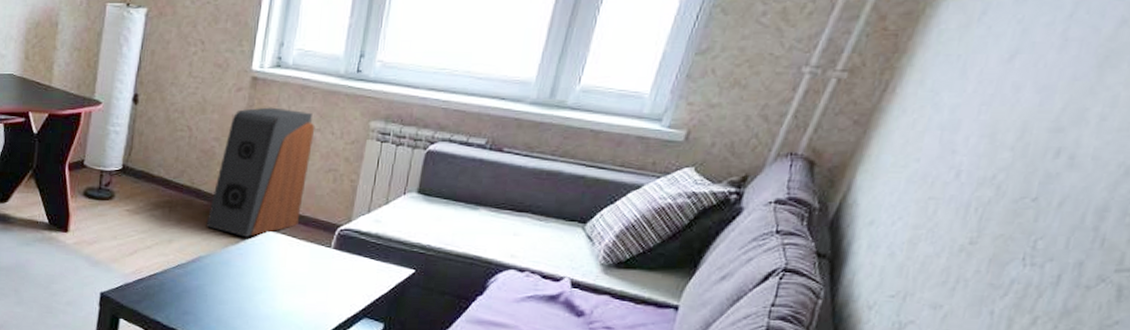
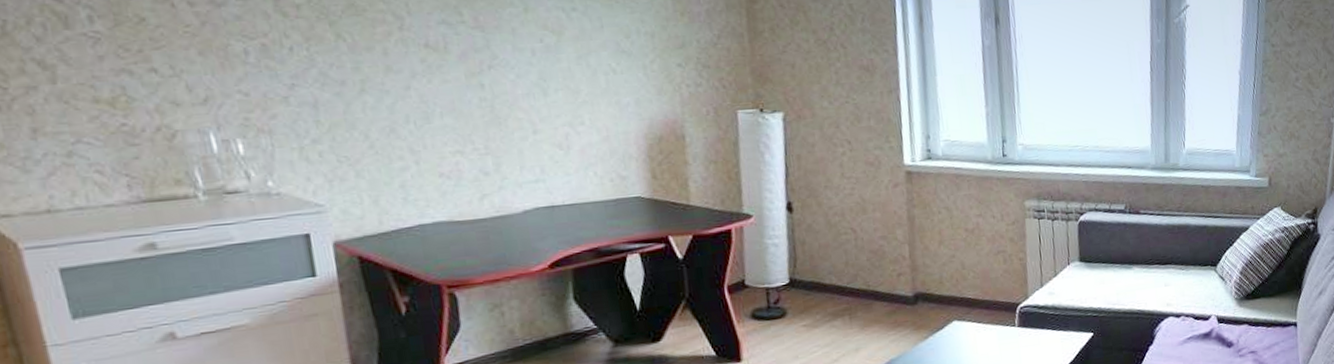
speaker: present [206,107,316,237] -> none [890,198,981,331]

